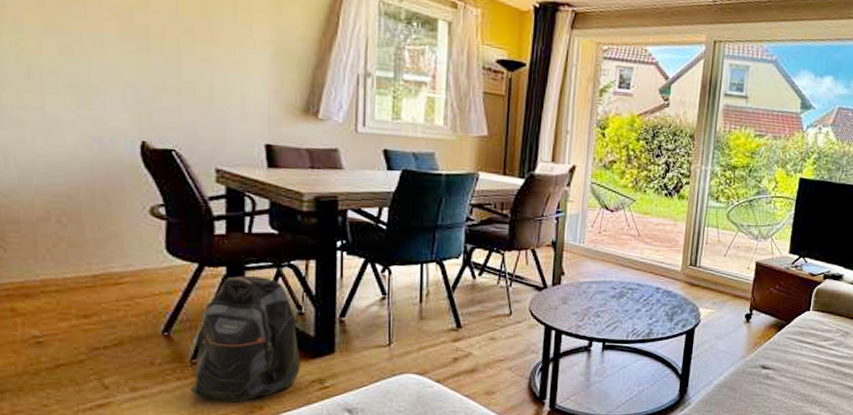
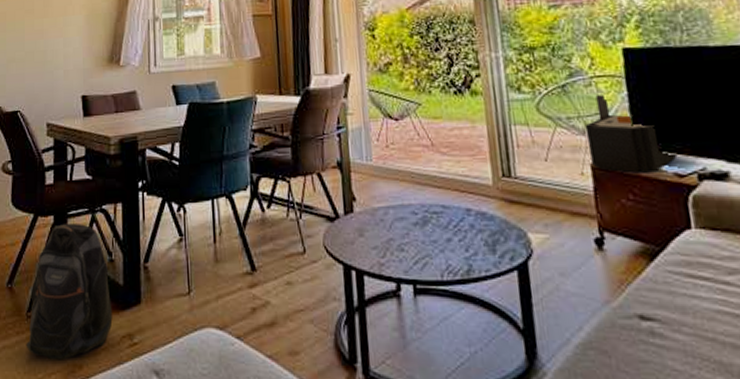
speaker: none [757,211,815,271] -> present [585,95,678,173]

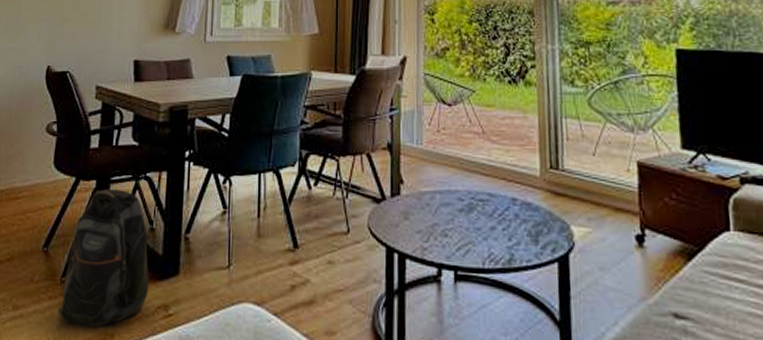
speaker: present [585,95,678,173] -> none [634,94,722,174]

